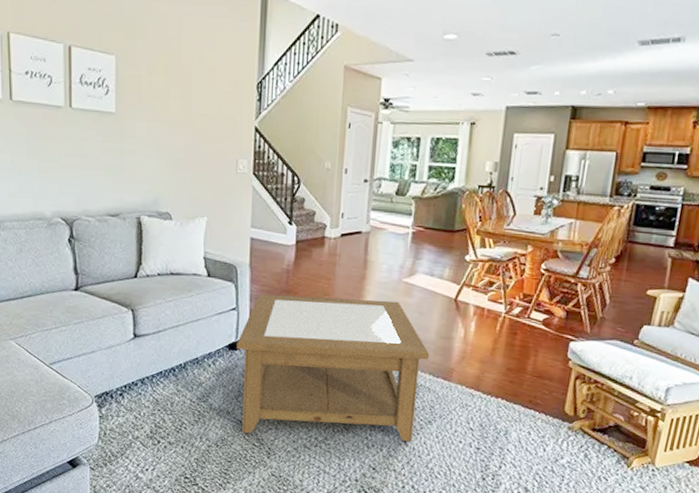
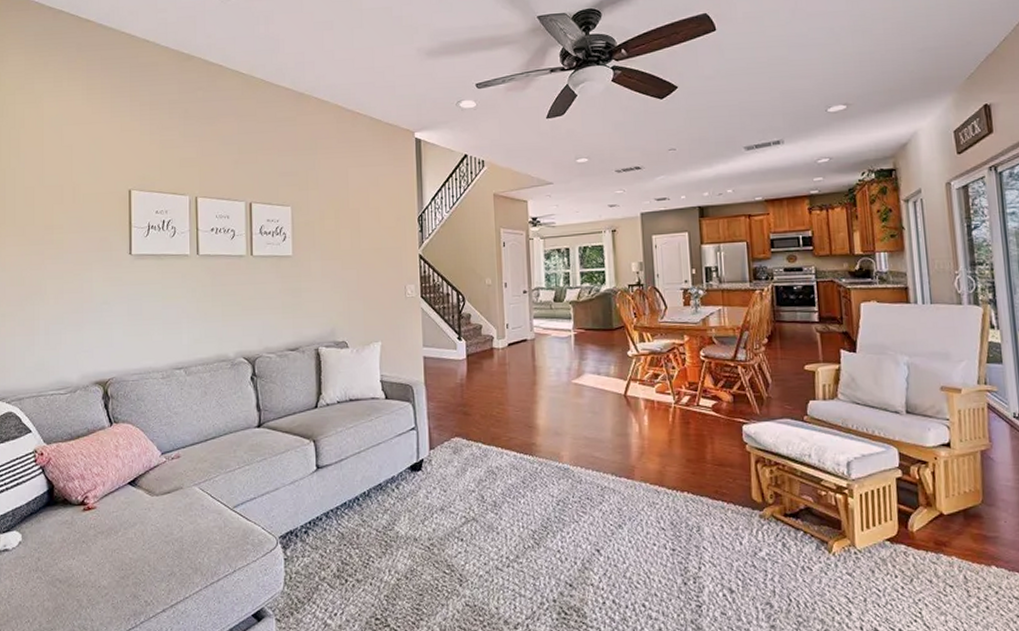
coffee table: present [236,294,430,442] -> none [418,403,609,560]

